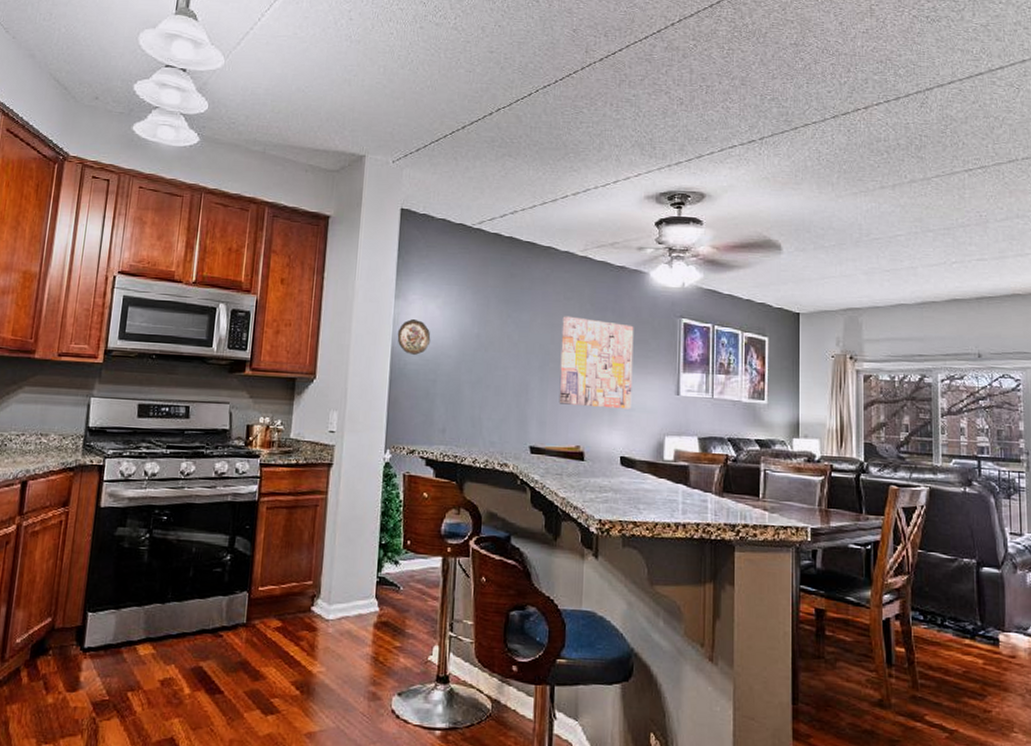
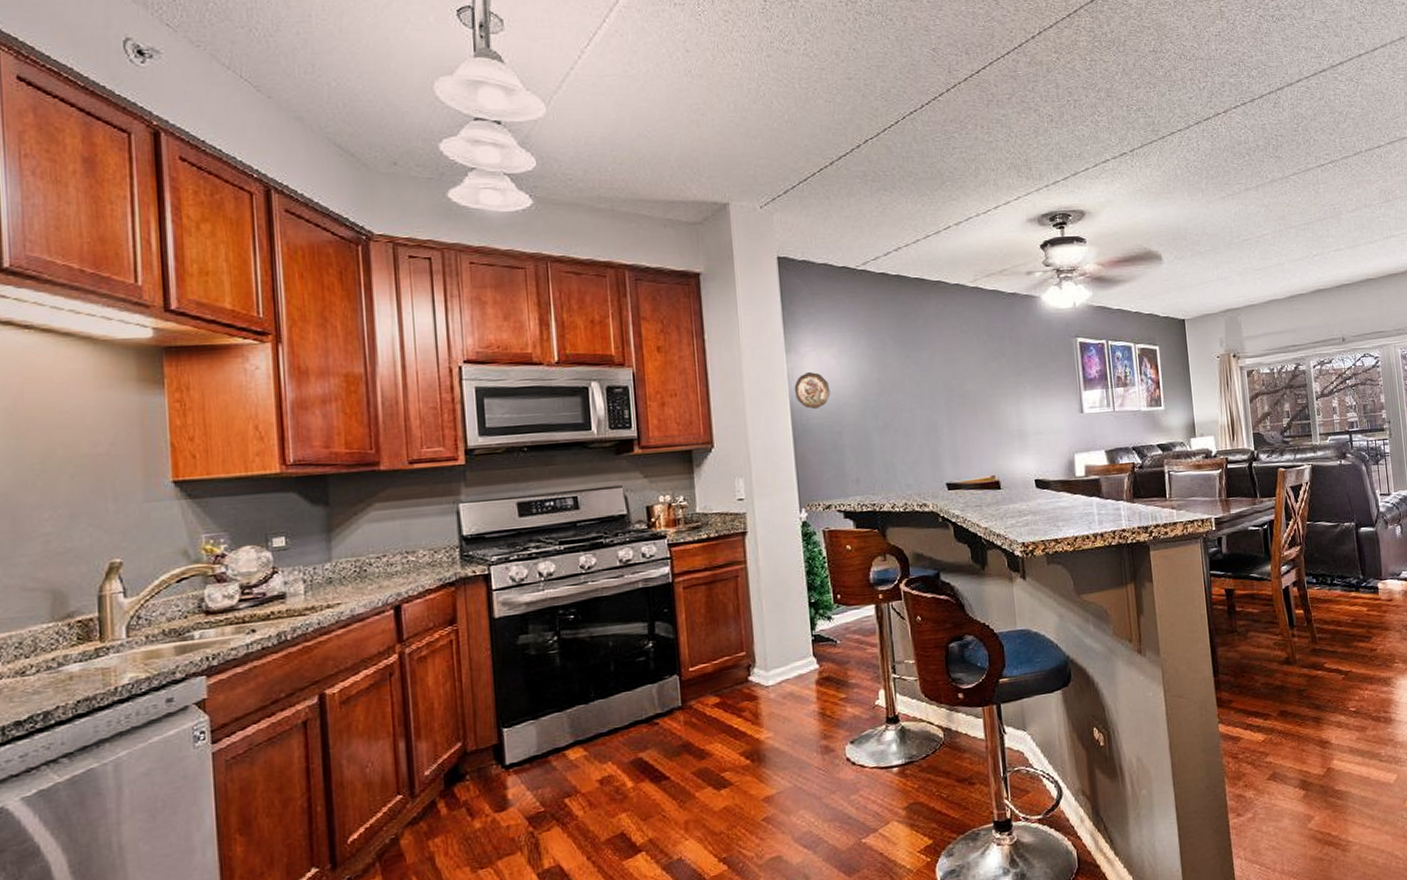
wall art: present [559,316,634,409] -> none [961,349,1040,438]

